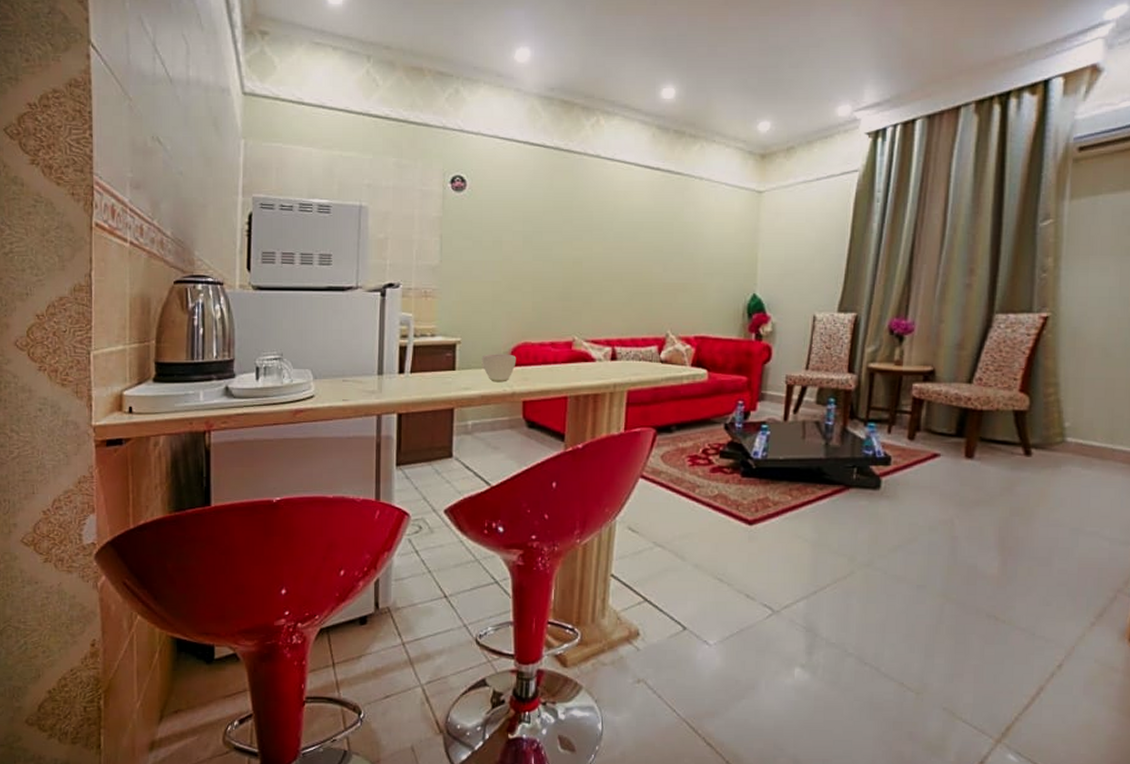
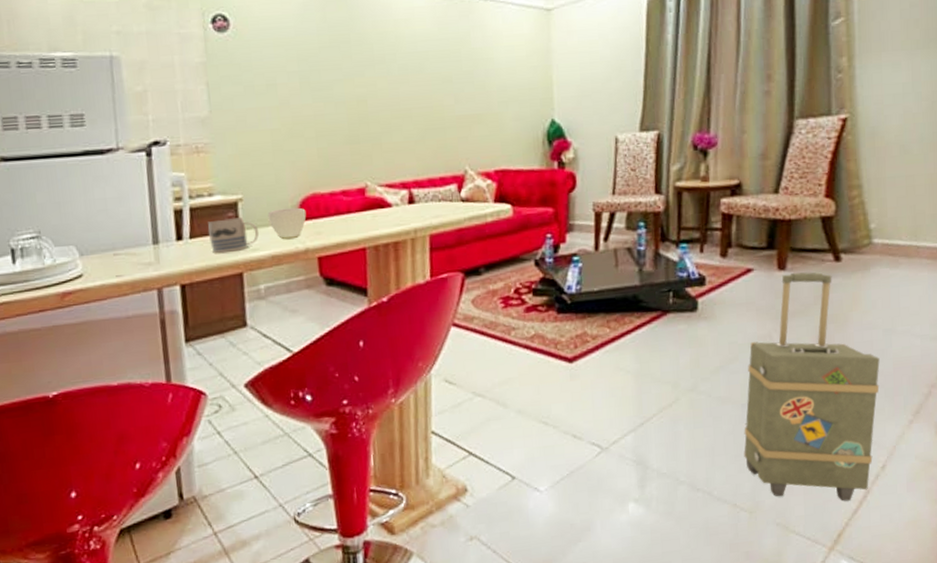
mug: none [428,358,473,389] -> present [208,217,260,254]
suitcase: none [915,463,1064,695] -> present [744,272,880,501]

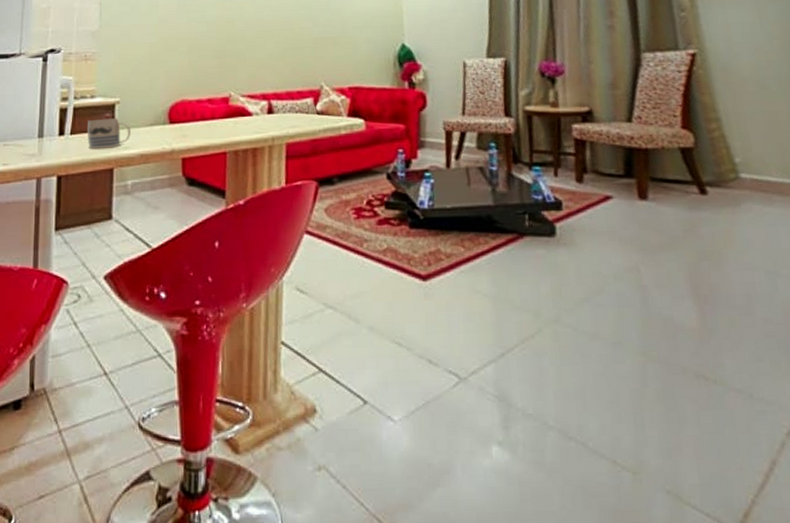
cup: present [267,207,307,240] -> none [140,112,175,141]
suitcase: present [744,272,880,501] -> none [615,203,775,472]

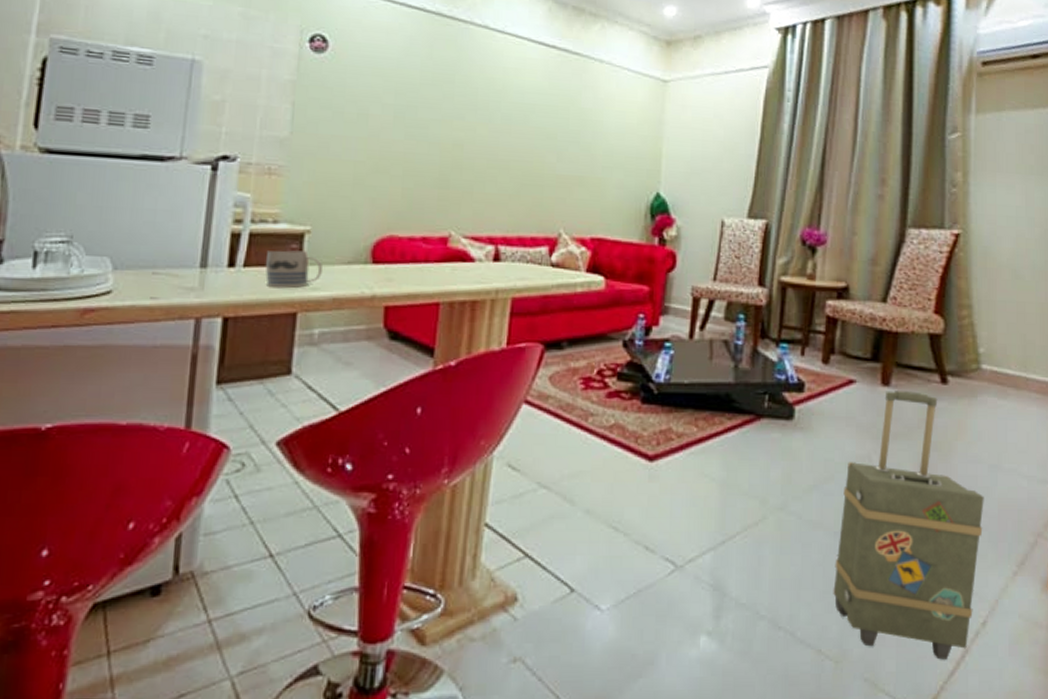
suitcase: none [615,203,775,472] -> present [833,391,984,660]

